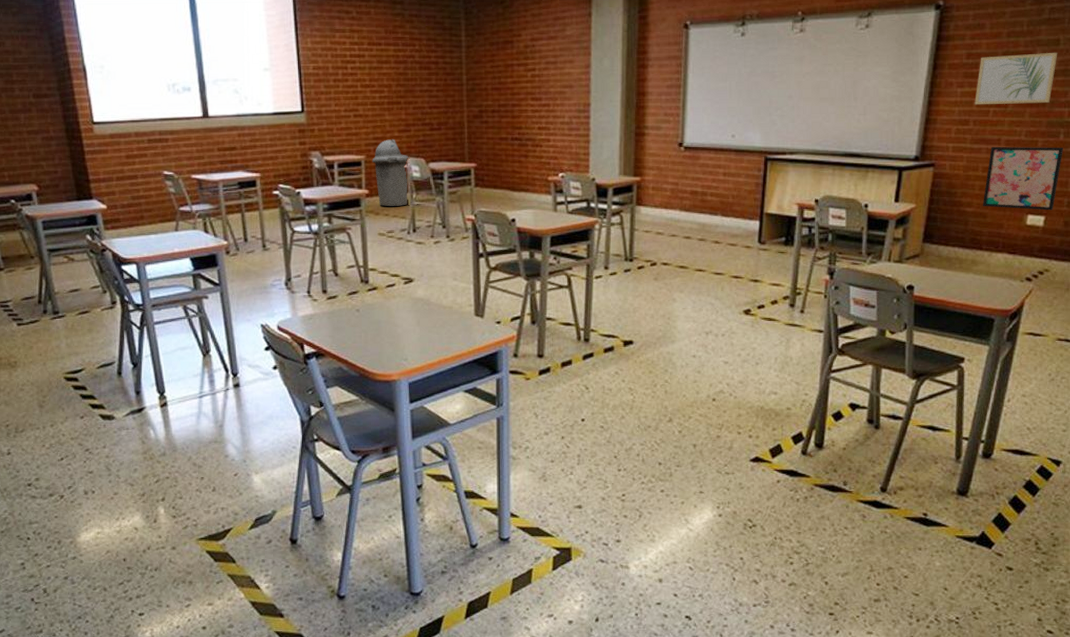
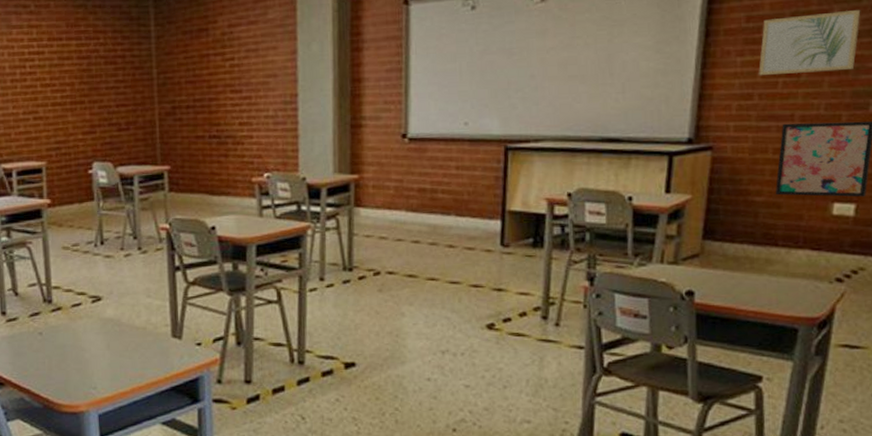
trash can: present [372,138,410,206] -> none [53,141,96,217]

